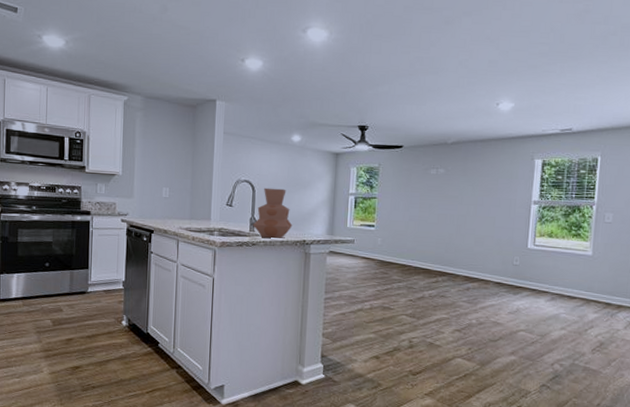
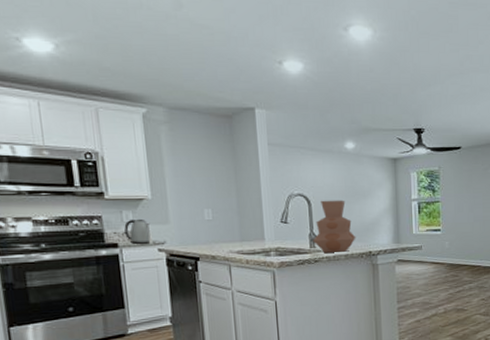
kettle: none [97,191,117,214] -> present [124,218,151,244]

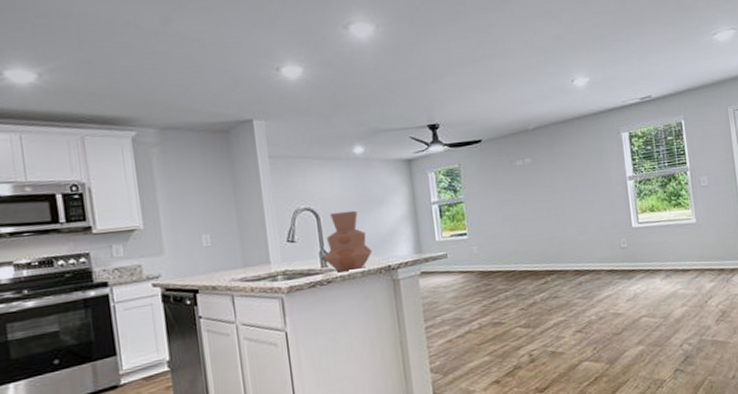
kettle: present [124,218,151,244] -> none [114,252,144,281]

